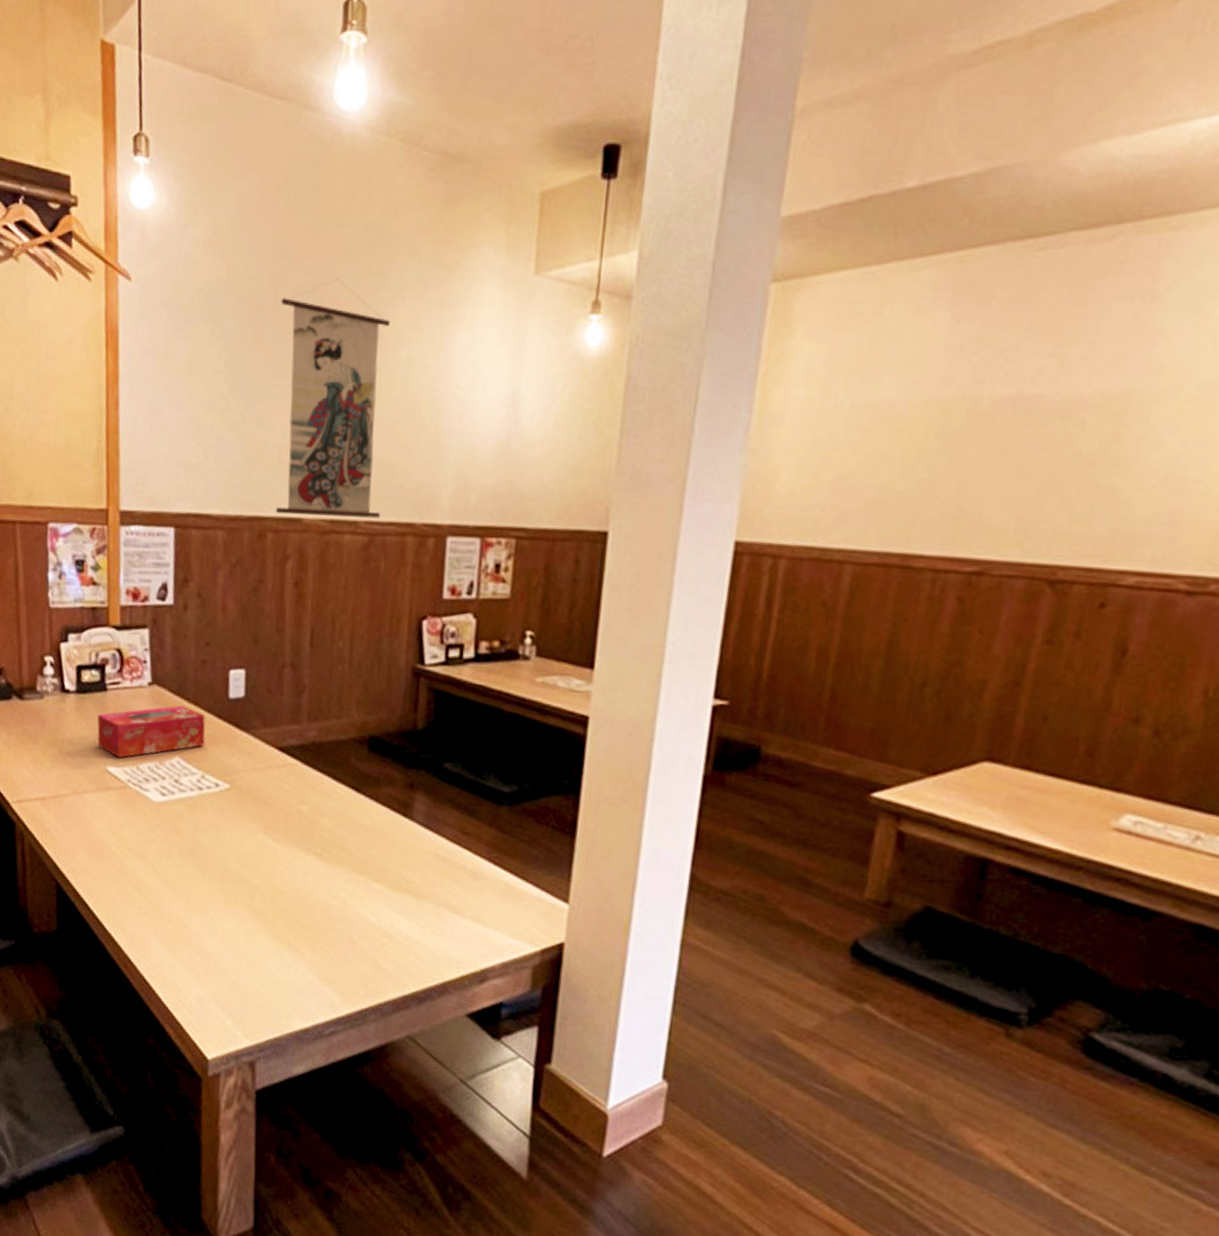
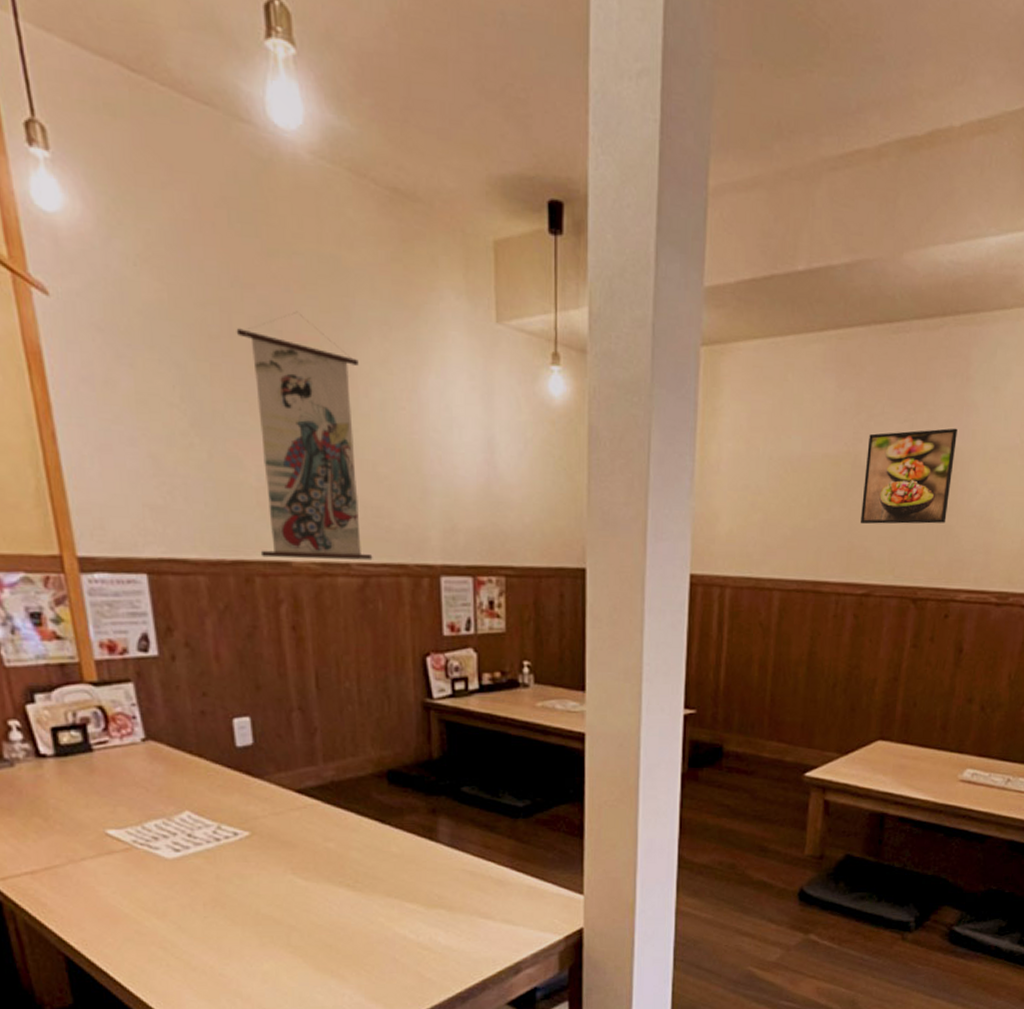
tissue box: present [97,705,206,758] -> none [85,759,216,820]
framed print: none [976,362,1134,485] -> present [861,428,958,524]

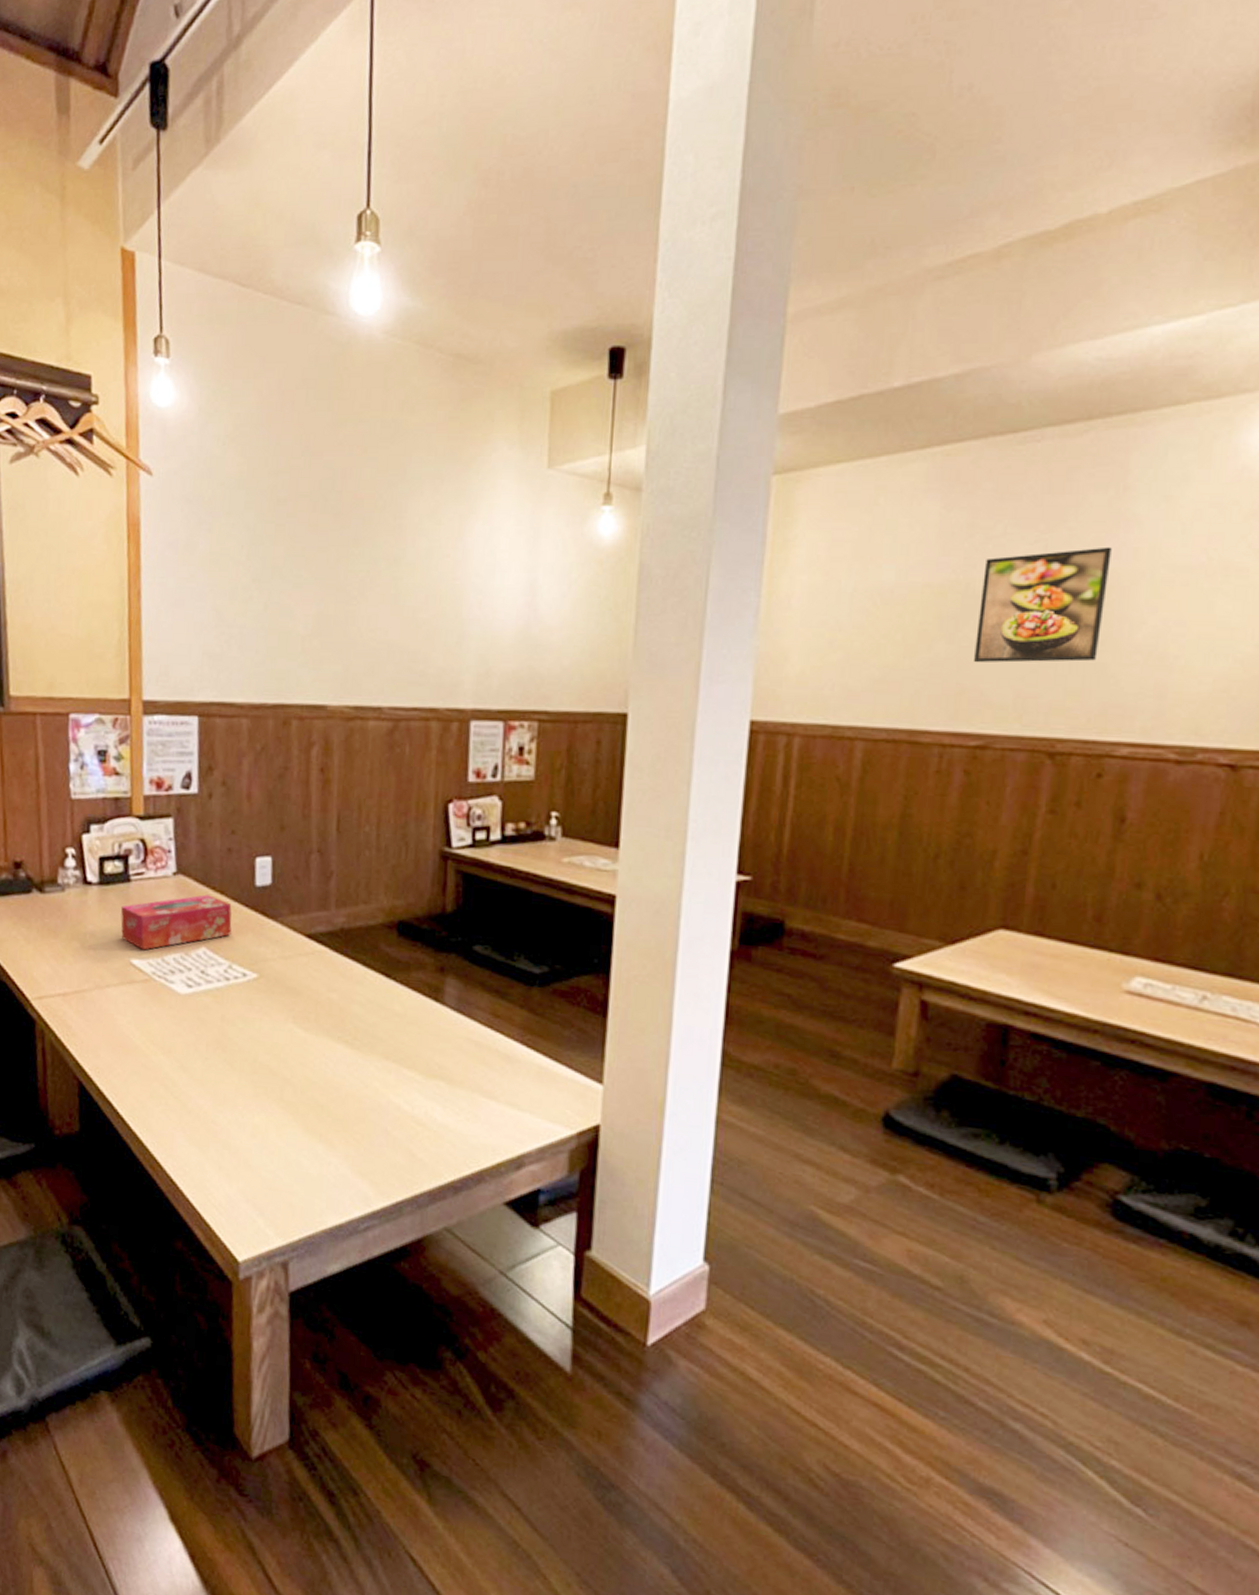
tissue box: none [85,759,216,820] -> present [120,894,232,950]
wall scroll: present [236,311,373,560] -> none [299,472,409,704]

